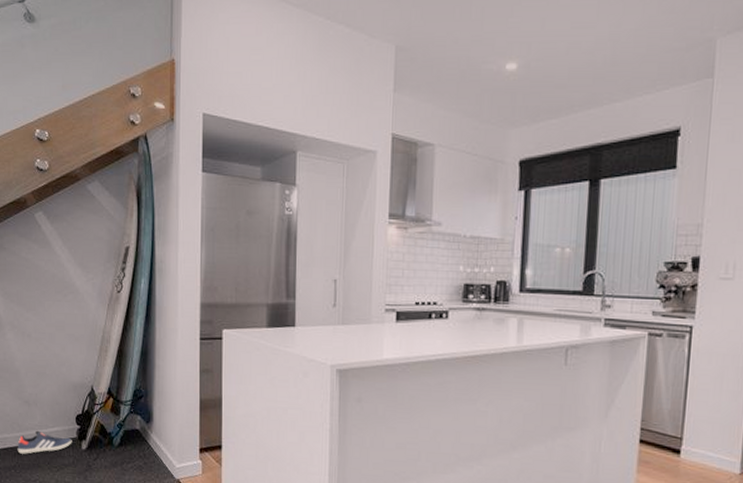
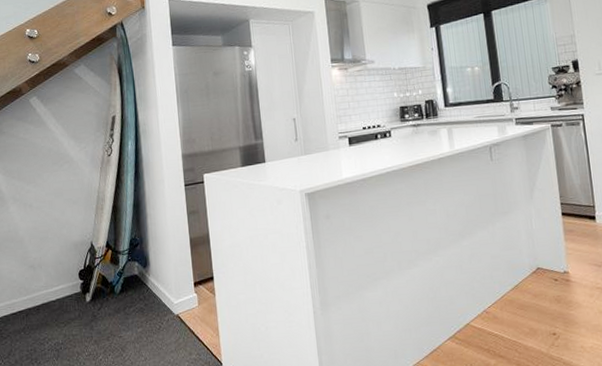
sneaker: present [17,430,72,454] -> none [25,291,77,316]

